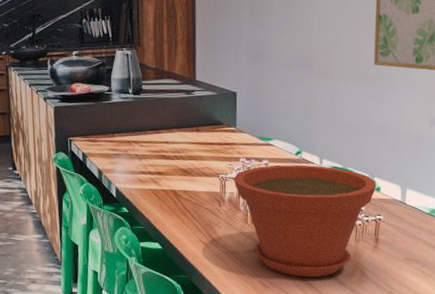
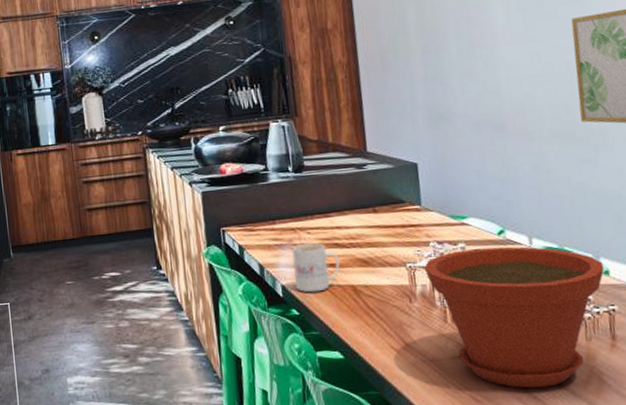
mug: none [126,154,165,195] -> present [291,243,340,293]

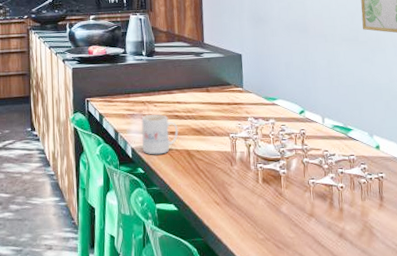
plant pot: present [424,246,605,389] -> none [243,124,376,239]

